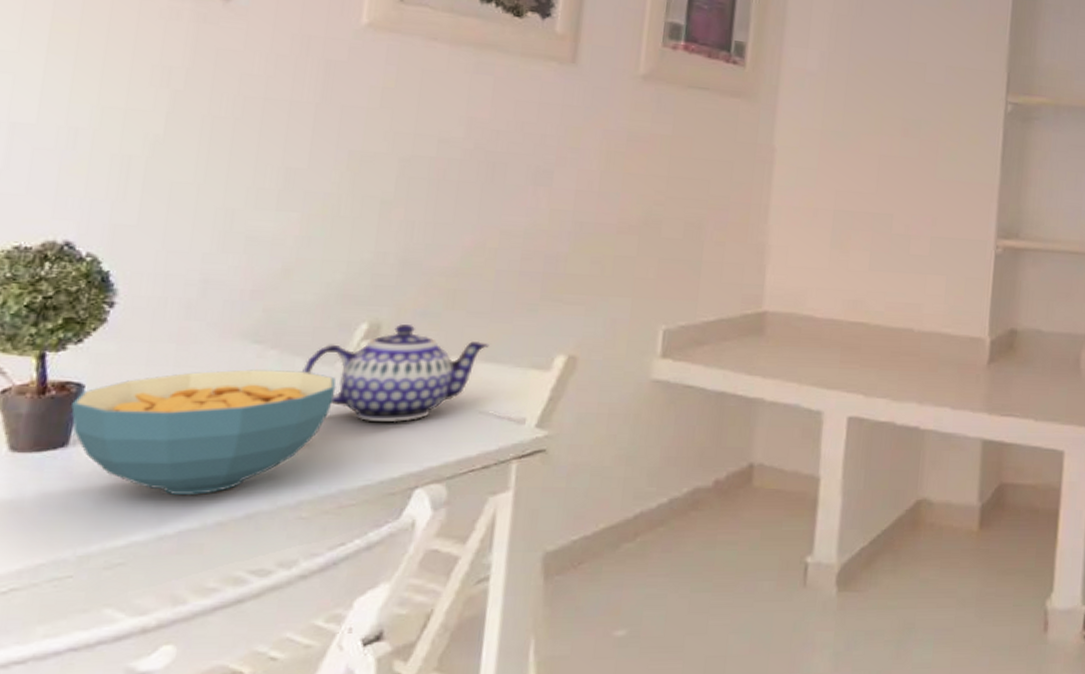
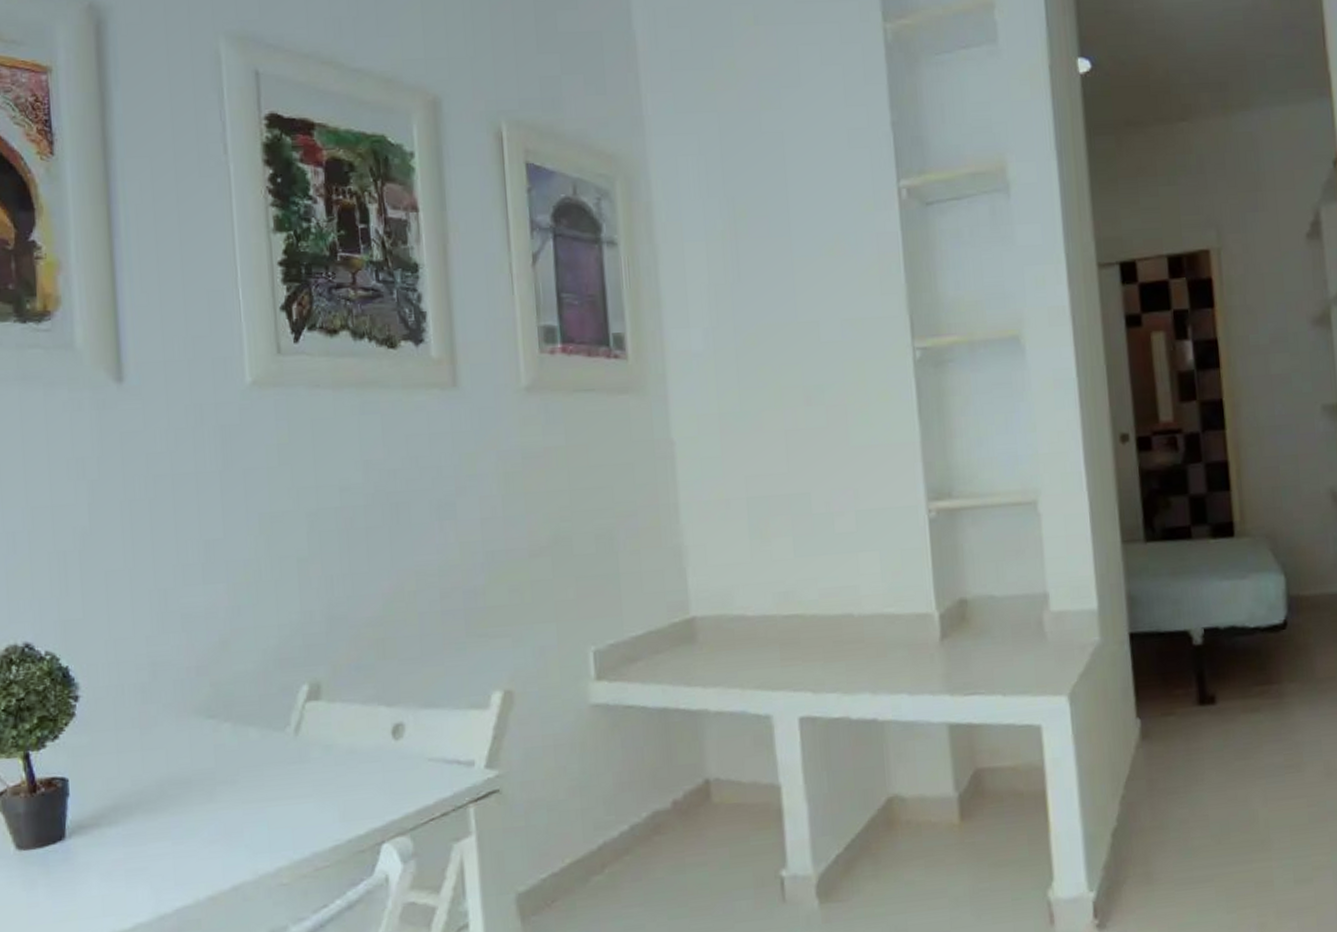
cereal bowl: present [71,369,336,495] -> none [60,739,291,875]
teapot: present [302,324,490,422] -> none [257,680,426,782]

